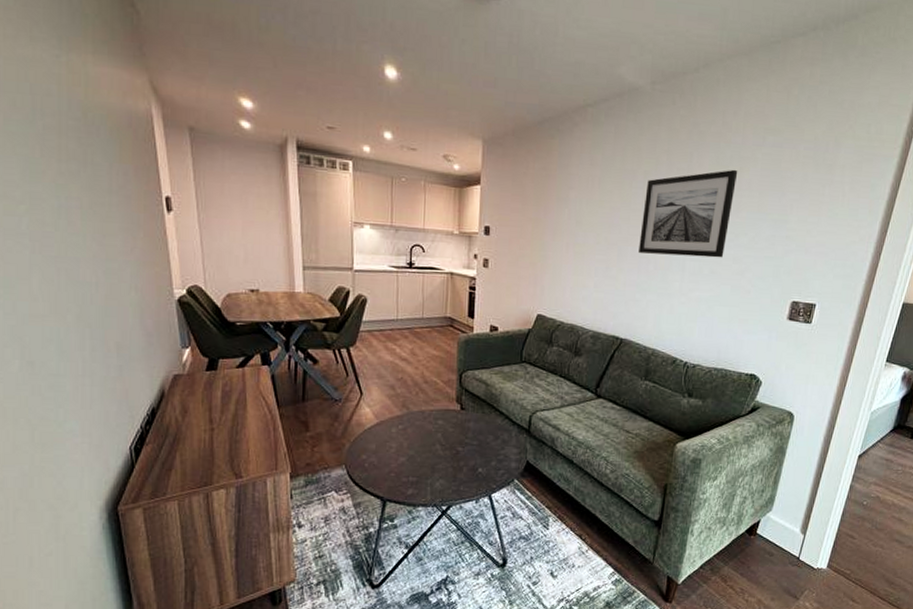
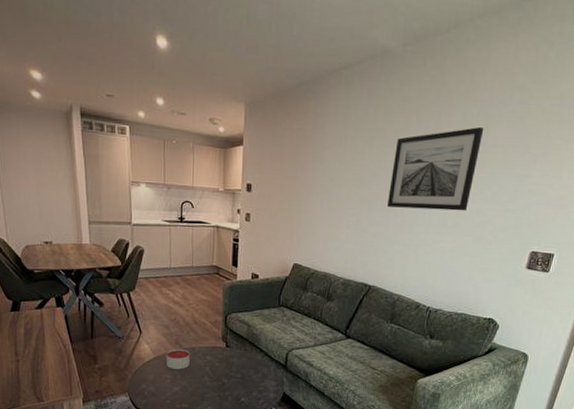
candle: none [390,412,419,437] -> present [166,348,190,370]

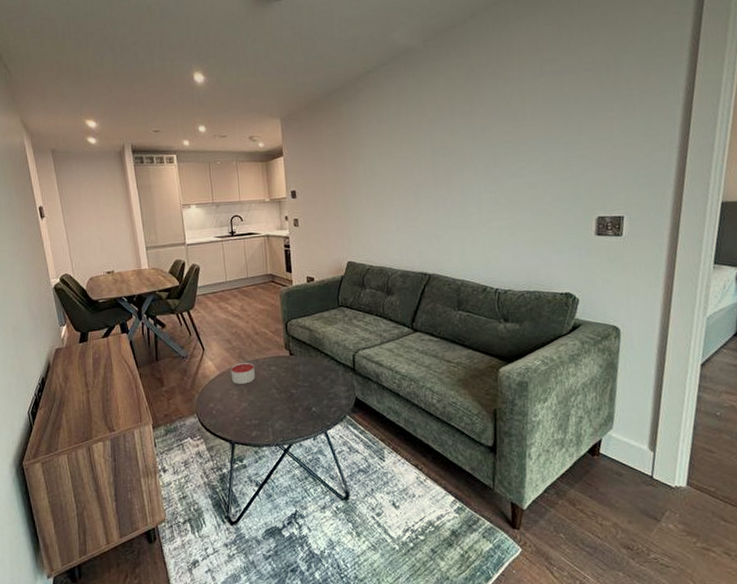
wall art: present [387,126,484,211] -> none [432,102,520,193]

